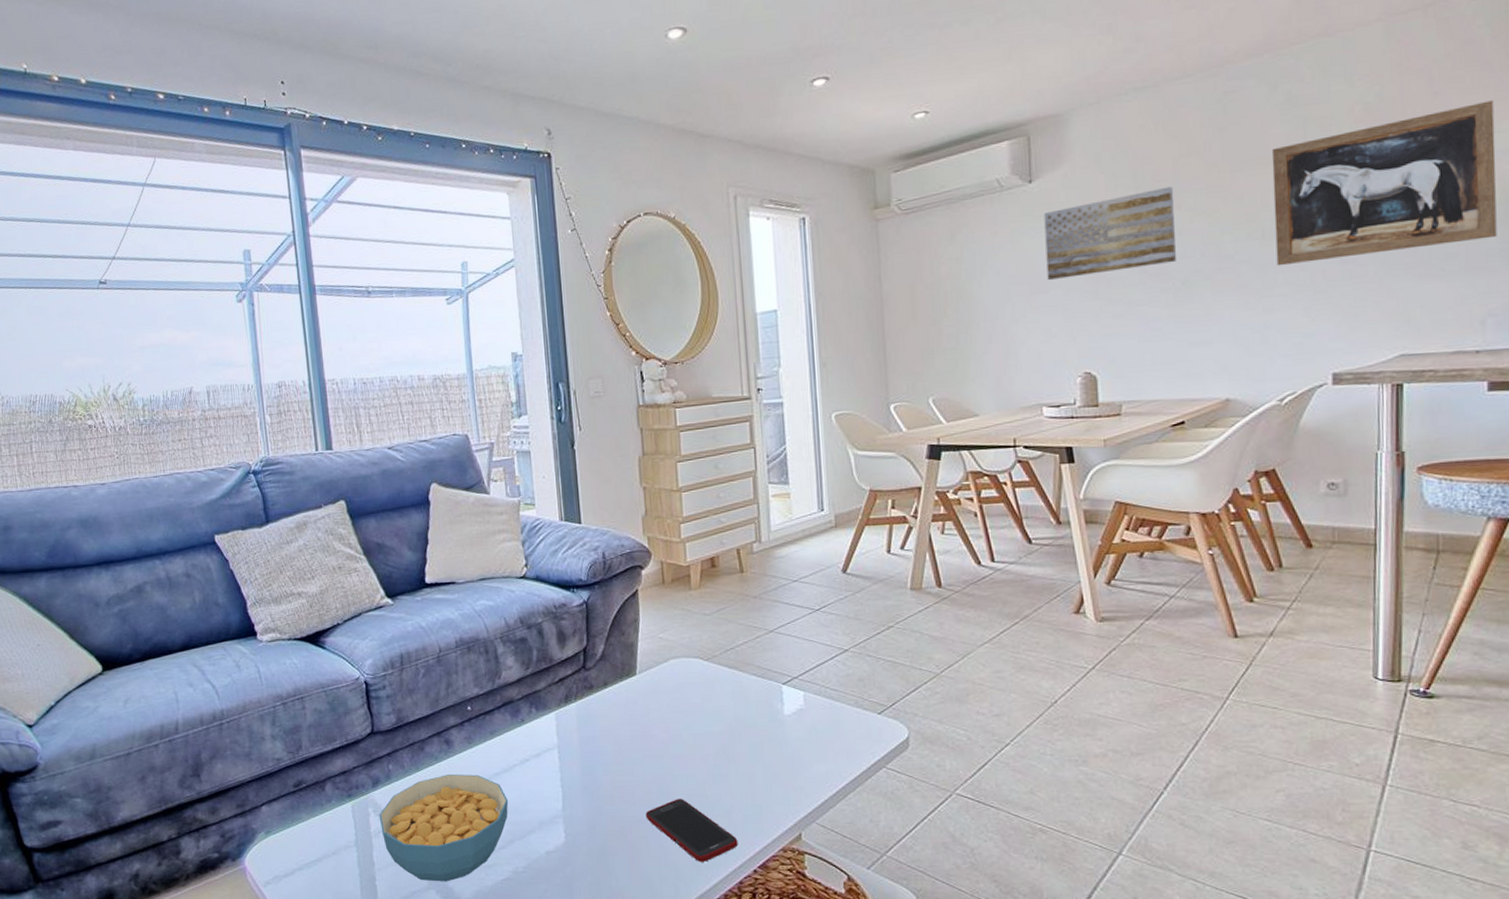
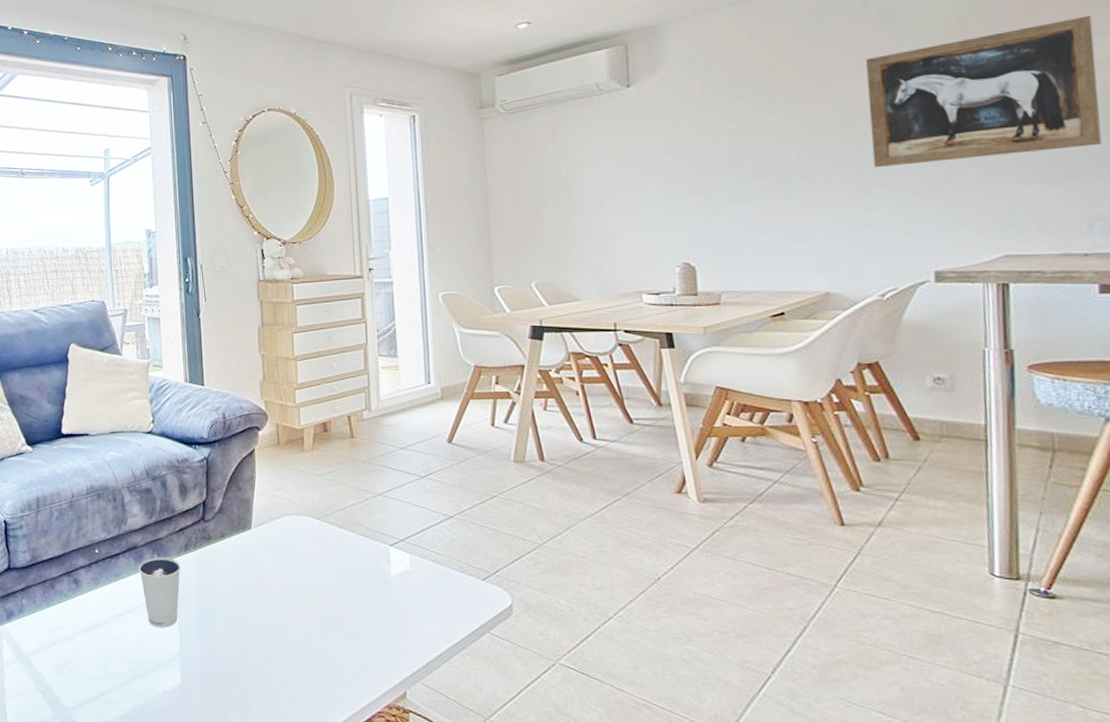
cereal bowl: present [379,773,509,882] -> none [11,611,130,714]
dixie cup: none [515,710,562,784] -> present [138,557,181,627]
cell phone: present [645,799,738,862] -> none [257,650,345,713]
wall art: present [1044,186,1176,281] -> none [641,92,772,177]

